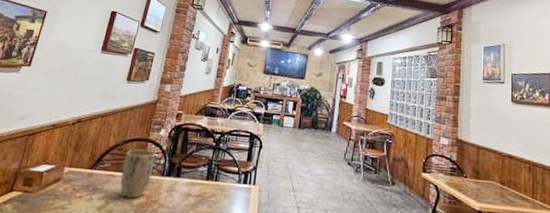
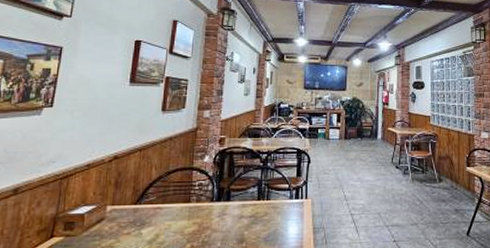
plant pot: present [120,149,156,199] -> none [168,178,203,228]

